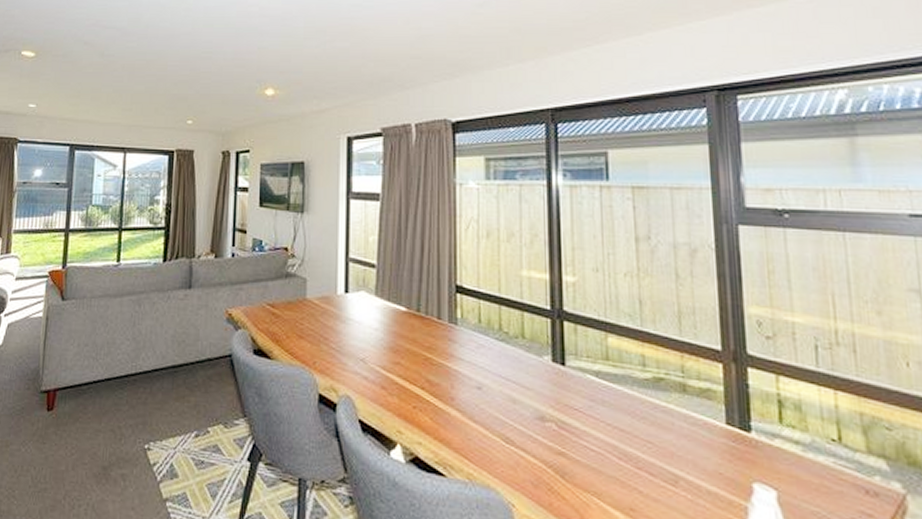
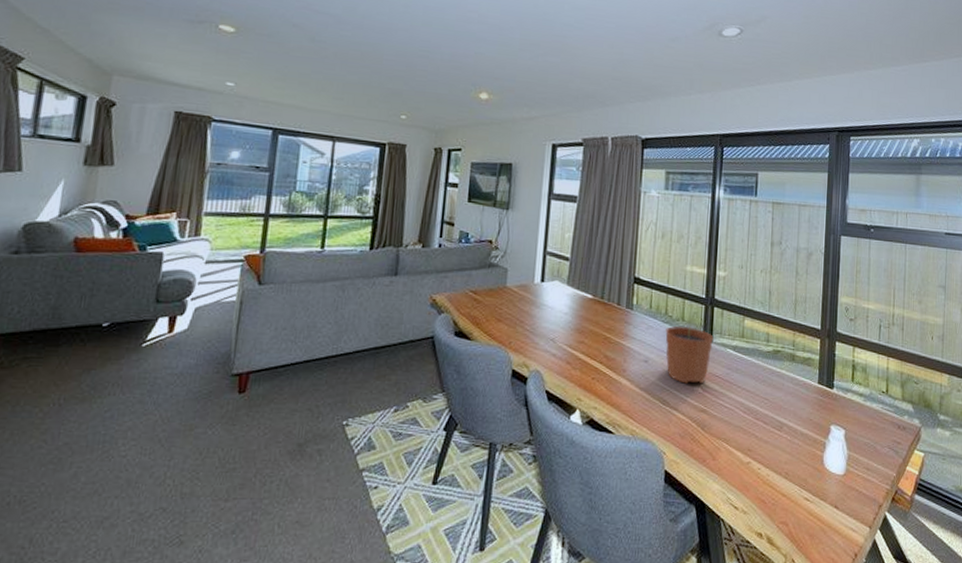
plant pot: none [501,327,566,419] -> present [665,311,714,384]

